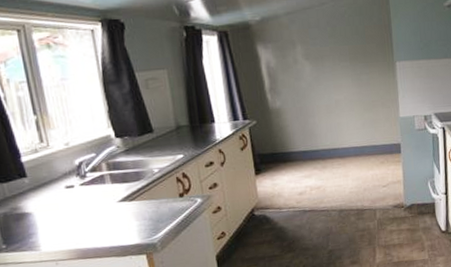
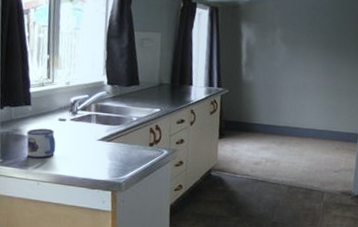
mug: none [29,200,70,237] -> present [26,128,56,159]

